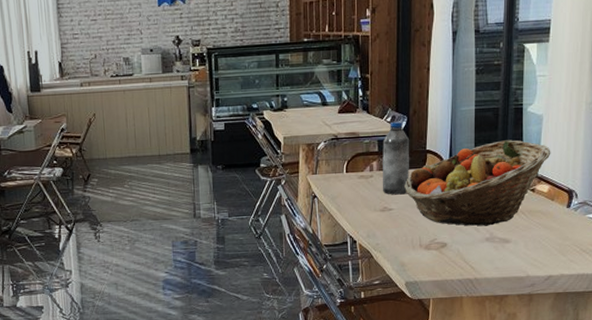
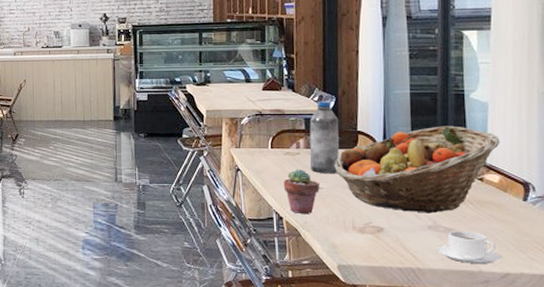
potted succulent: none [357,192,391,236] -> present [283,169,320,214]
coffee cup: none [492,239,546,270] -> present [437,230,502,265]

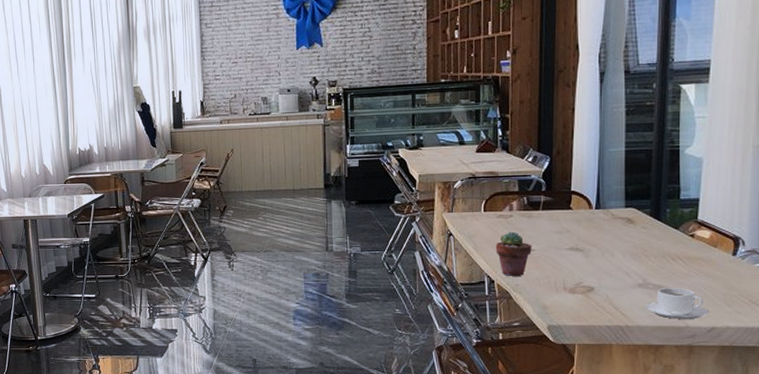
water bottle: present [309,101,339,174] -> none [522,161,553,236]
fruit basket: present [334,126,500,213] -> none [547,182,713,271]

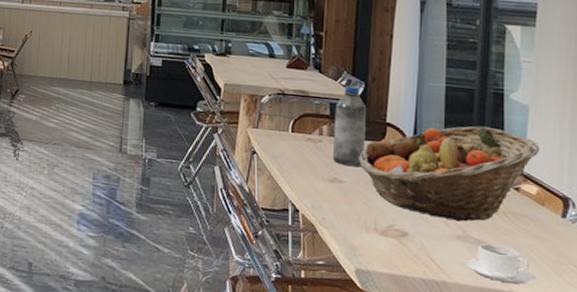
potted succulent: present [495,231,532,276] -> none [302,158,341,209]
water bottle: none [522,161,553,236] -> present [332,85,367,167]
fruit basket: none [547,182,713,271] -> present [359,126,540,222]

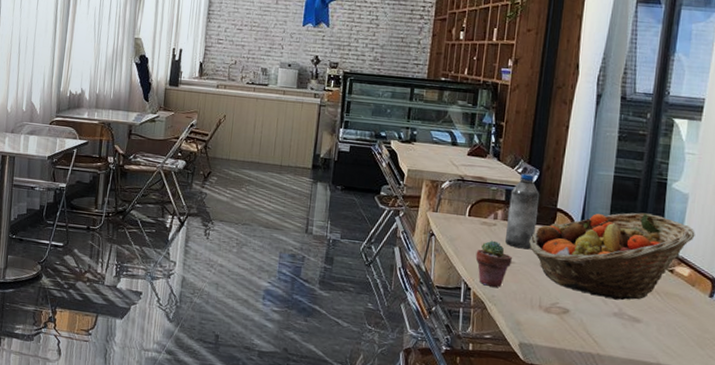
potted succulent: none [302,158,341,209] -> present [475,240,512,287]
coffee cup: present [465,243,535,285] -> none [619,320,681,357]

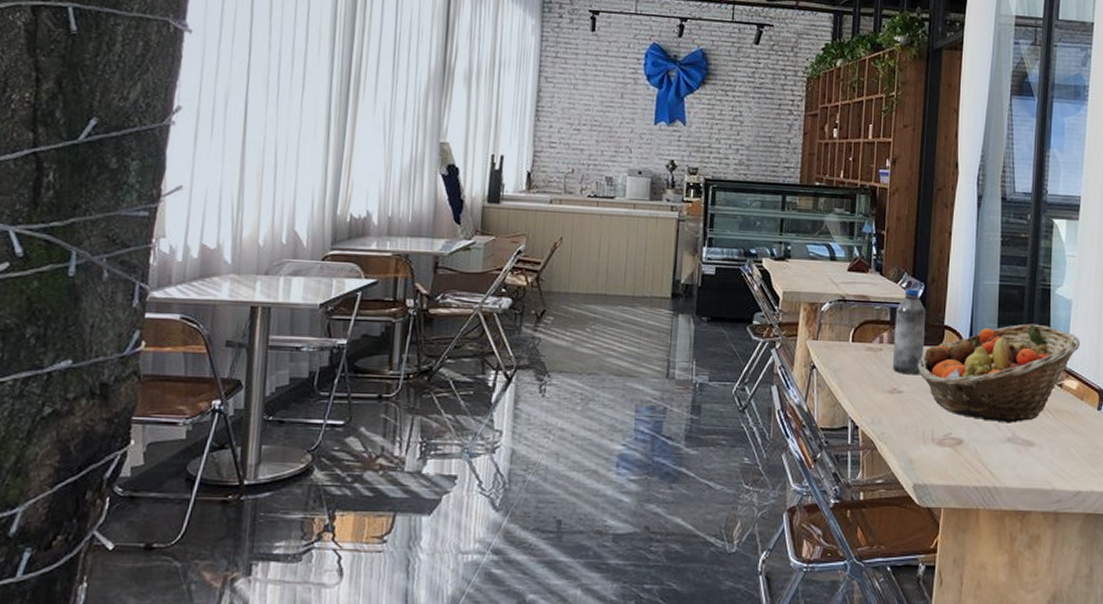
potted succulent: present [475,240,512,287] -> none [862,368,901,422]

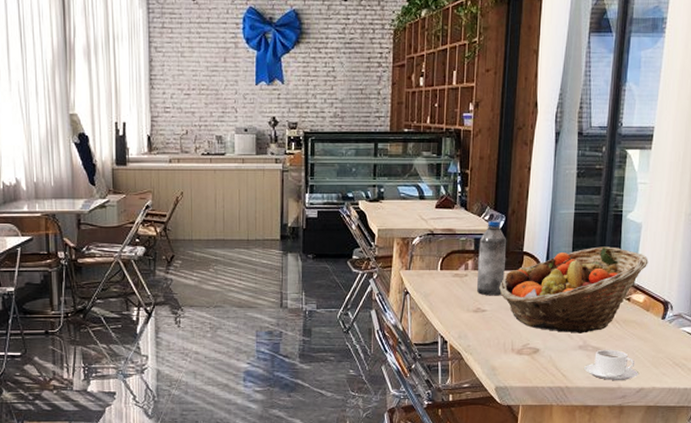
coffee cup: none [1014,443,1074,482] -> present [584,349,638,381]

